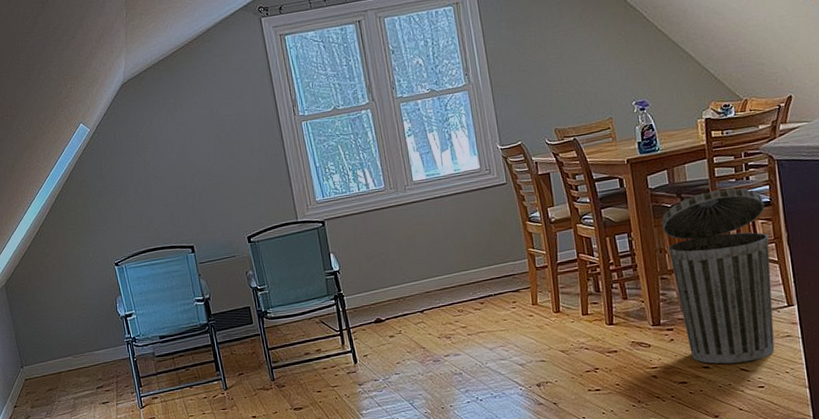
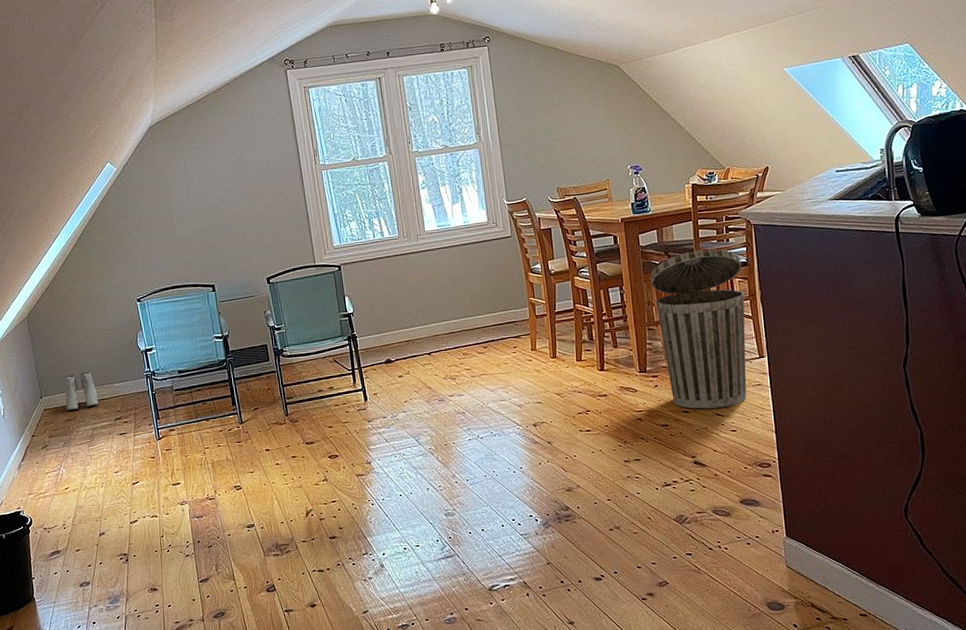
boots: none [44,339,80,380] -> present [64,371,99,411]

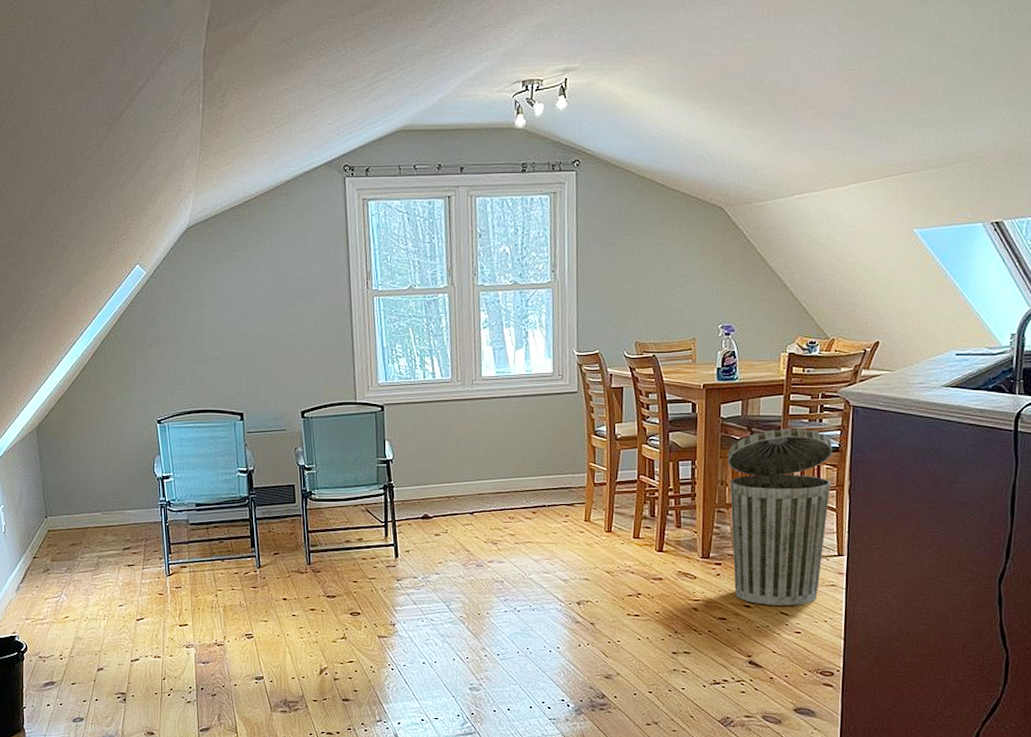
boots: present [64,371,99,411] -> none [72,494,107,535]

